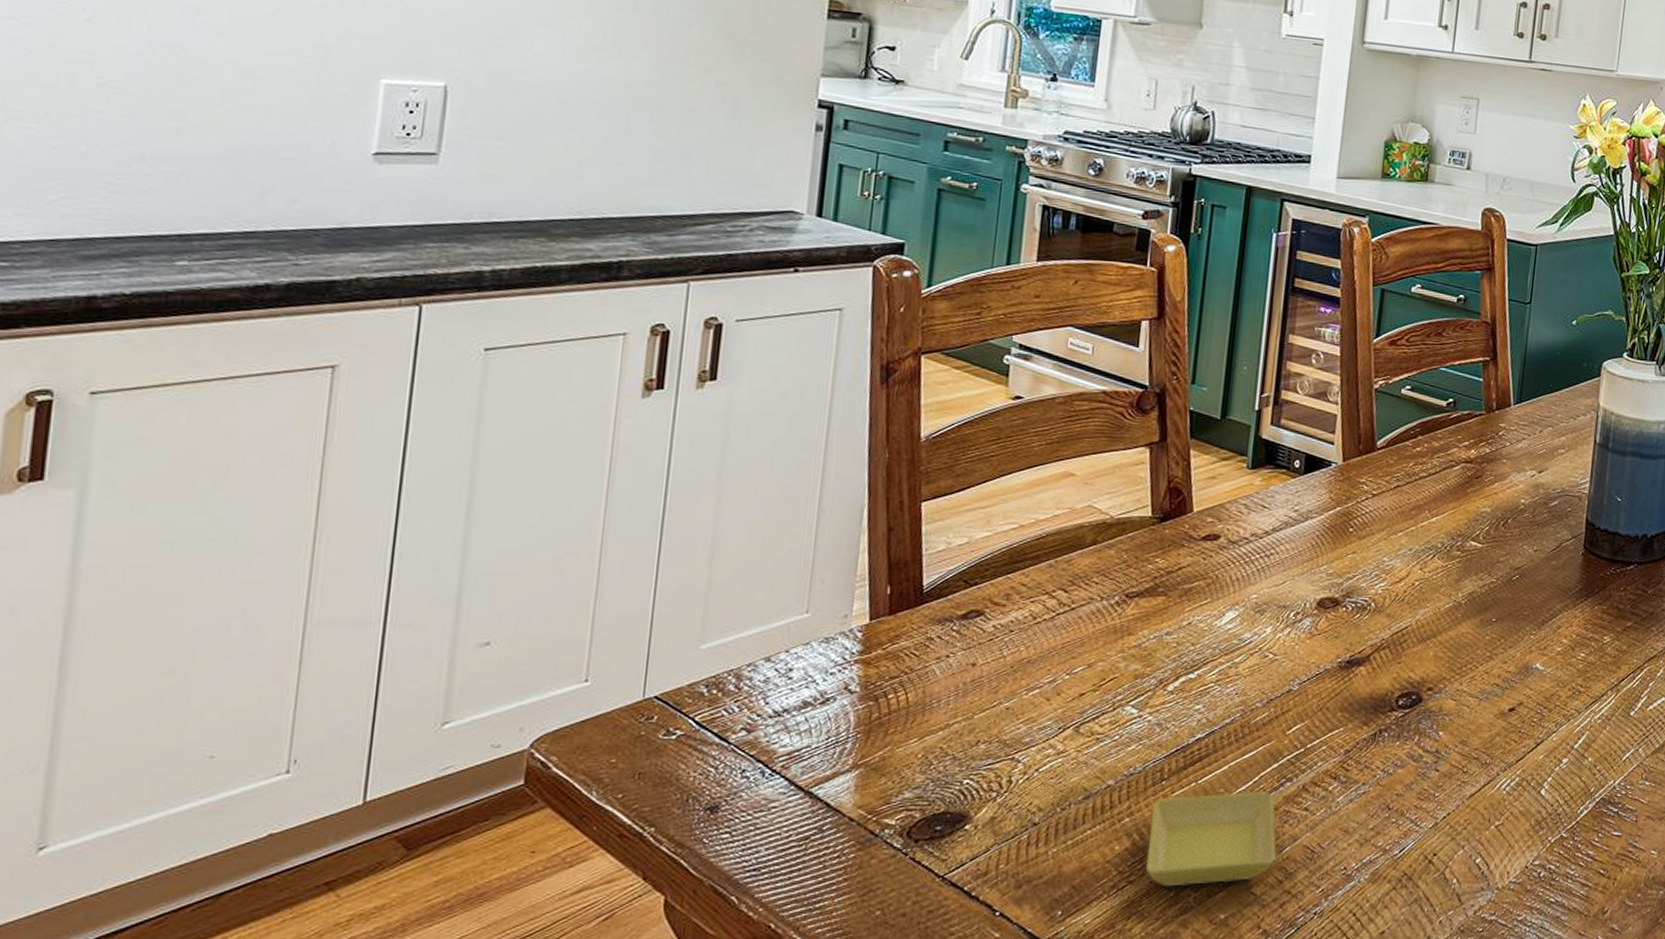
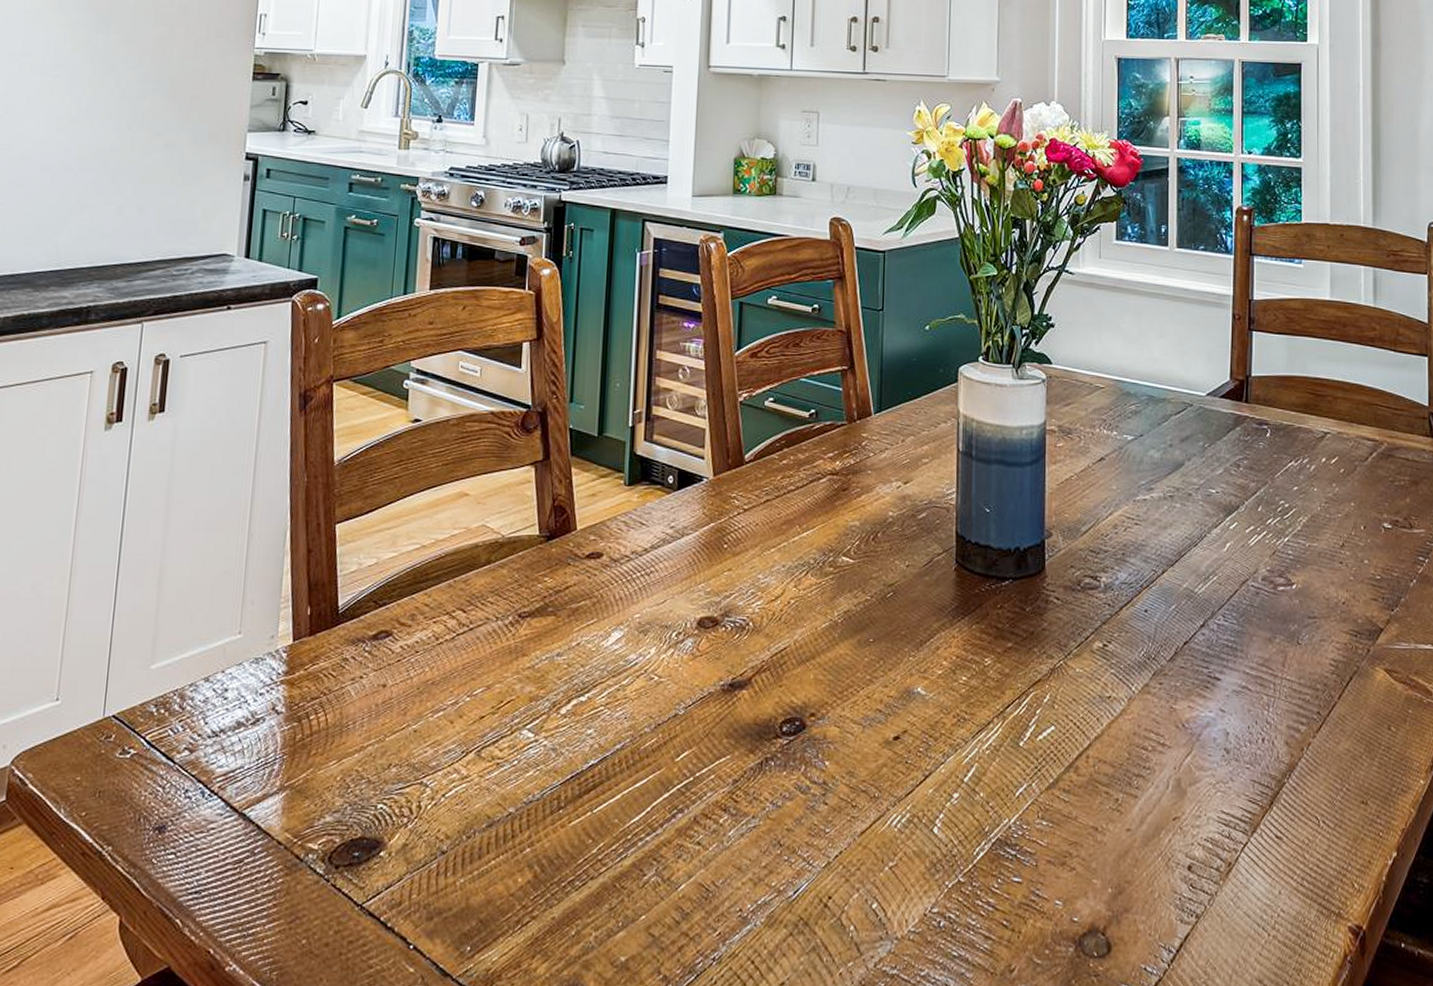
saucer: present [1145,791,1278,887] -> none [547,822,673,924]

